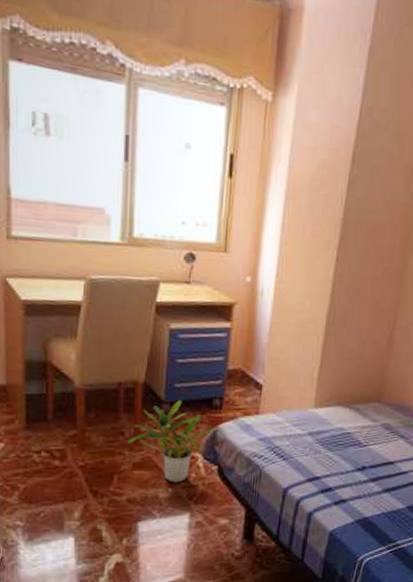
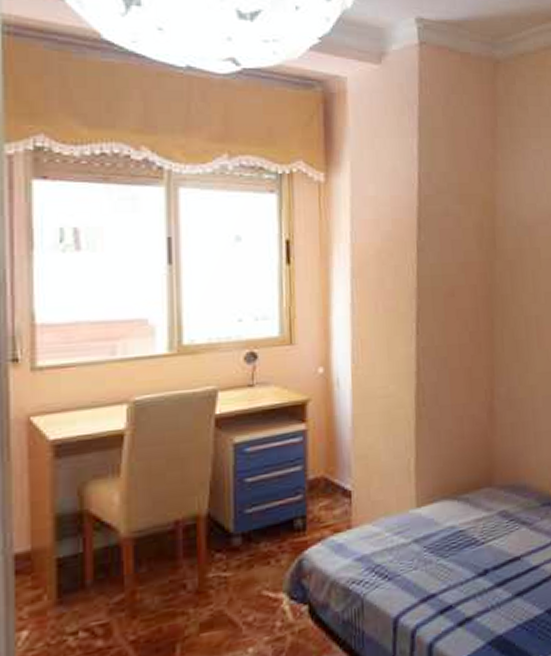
potted plant: present [128,400,216,483] -> none [191,529,302,640]

